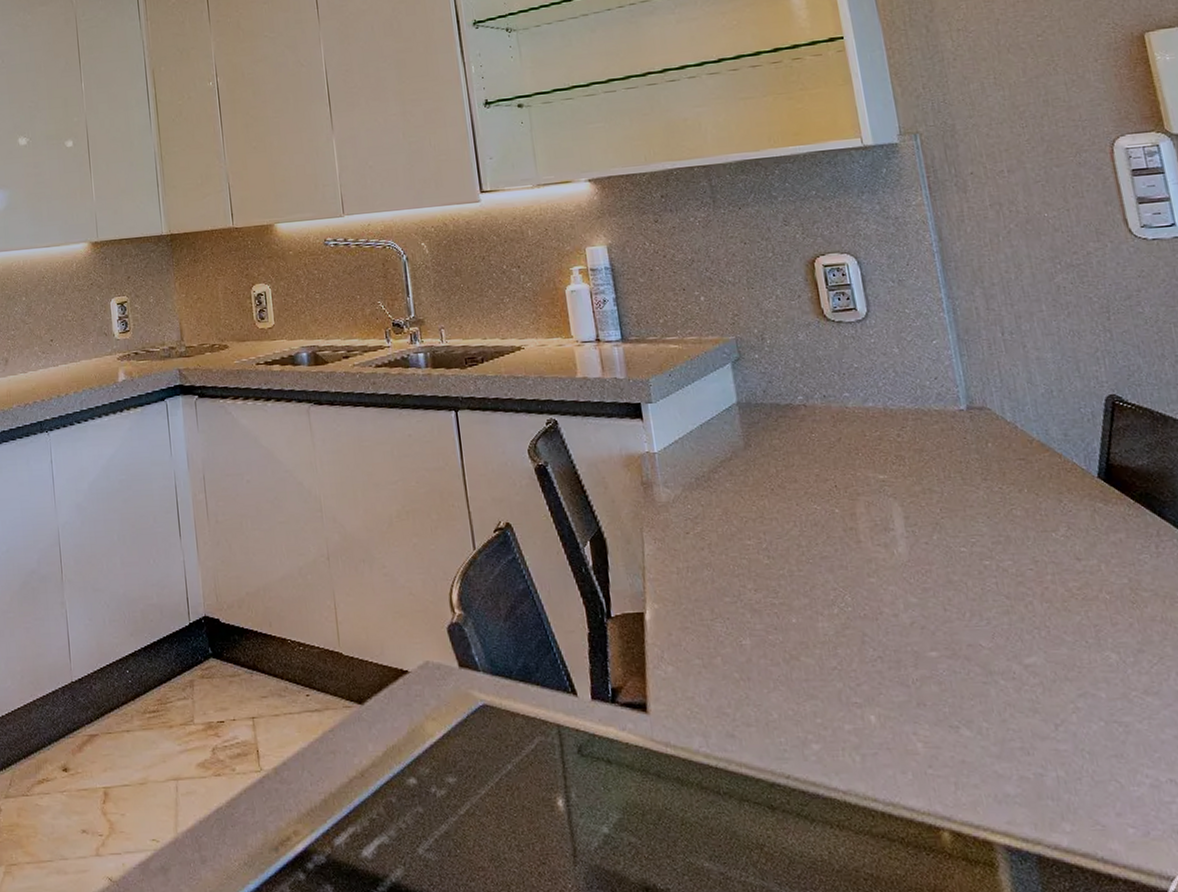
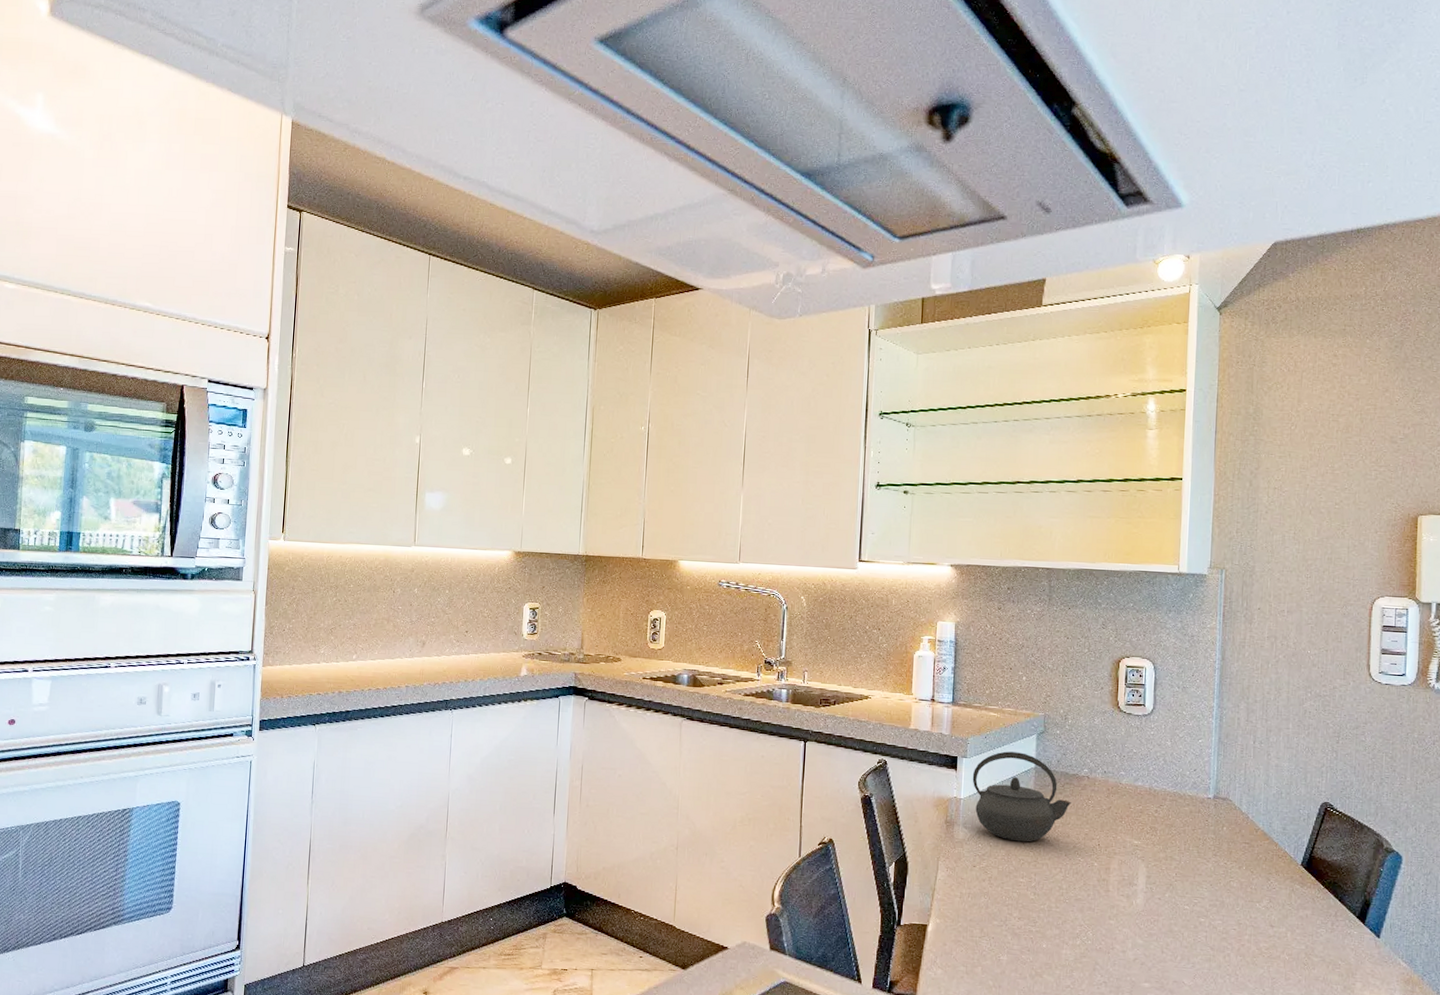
kettle: none [662,387,791,496] -> present [972,751,1071,842]

